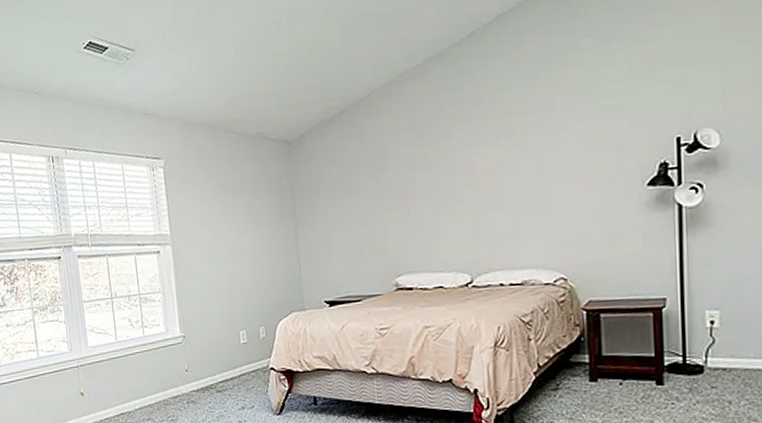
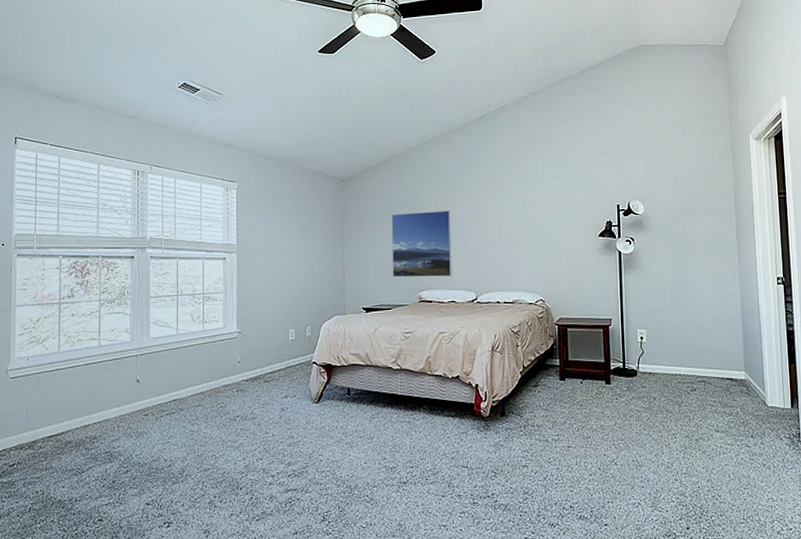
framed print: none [354,169,438,262] -> present [391,211,452,278]

